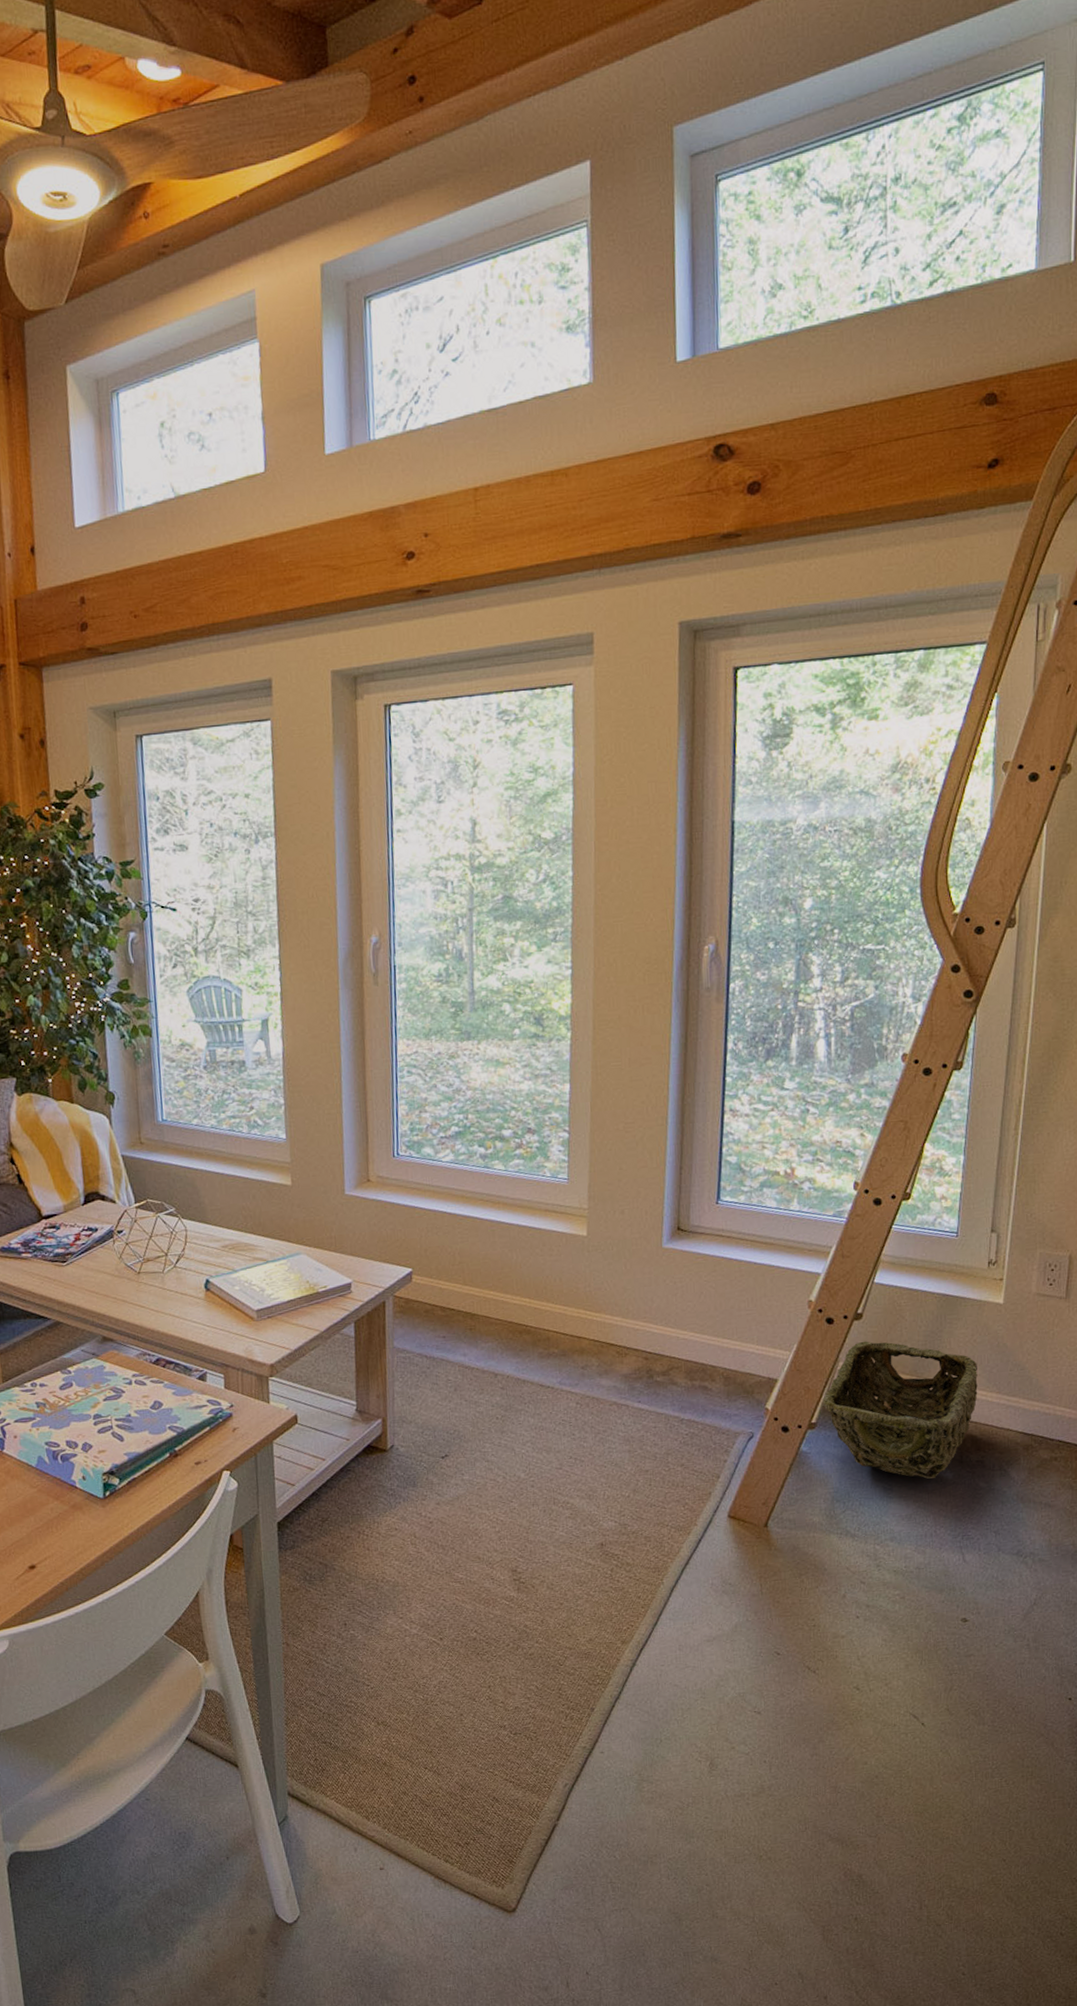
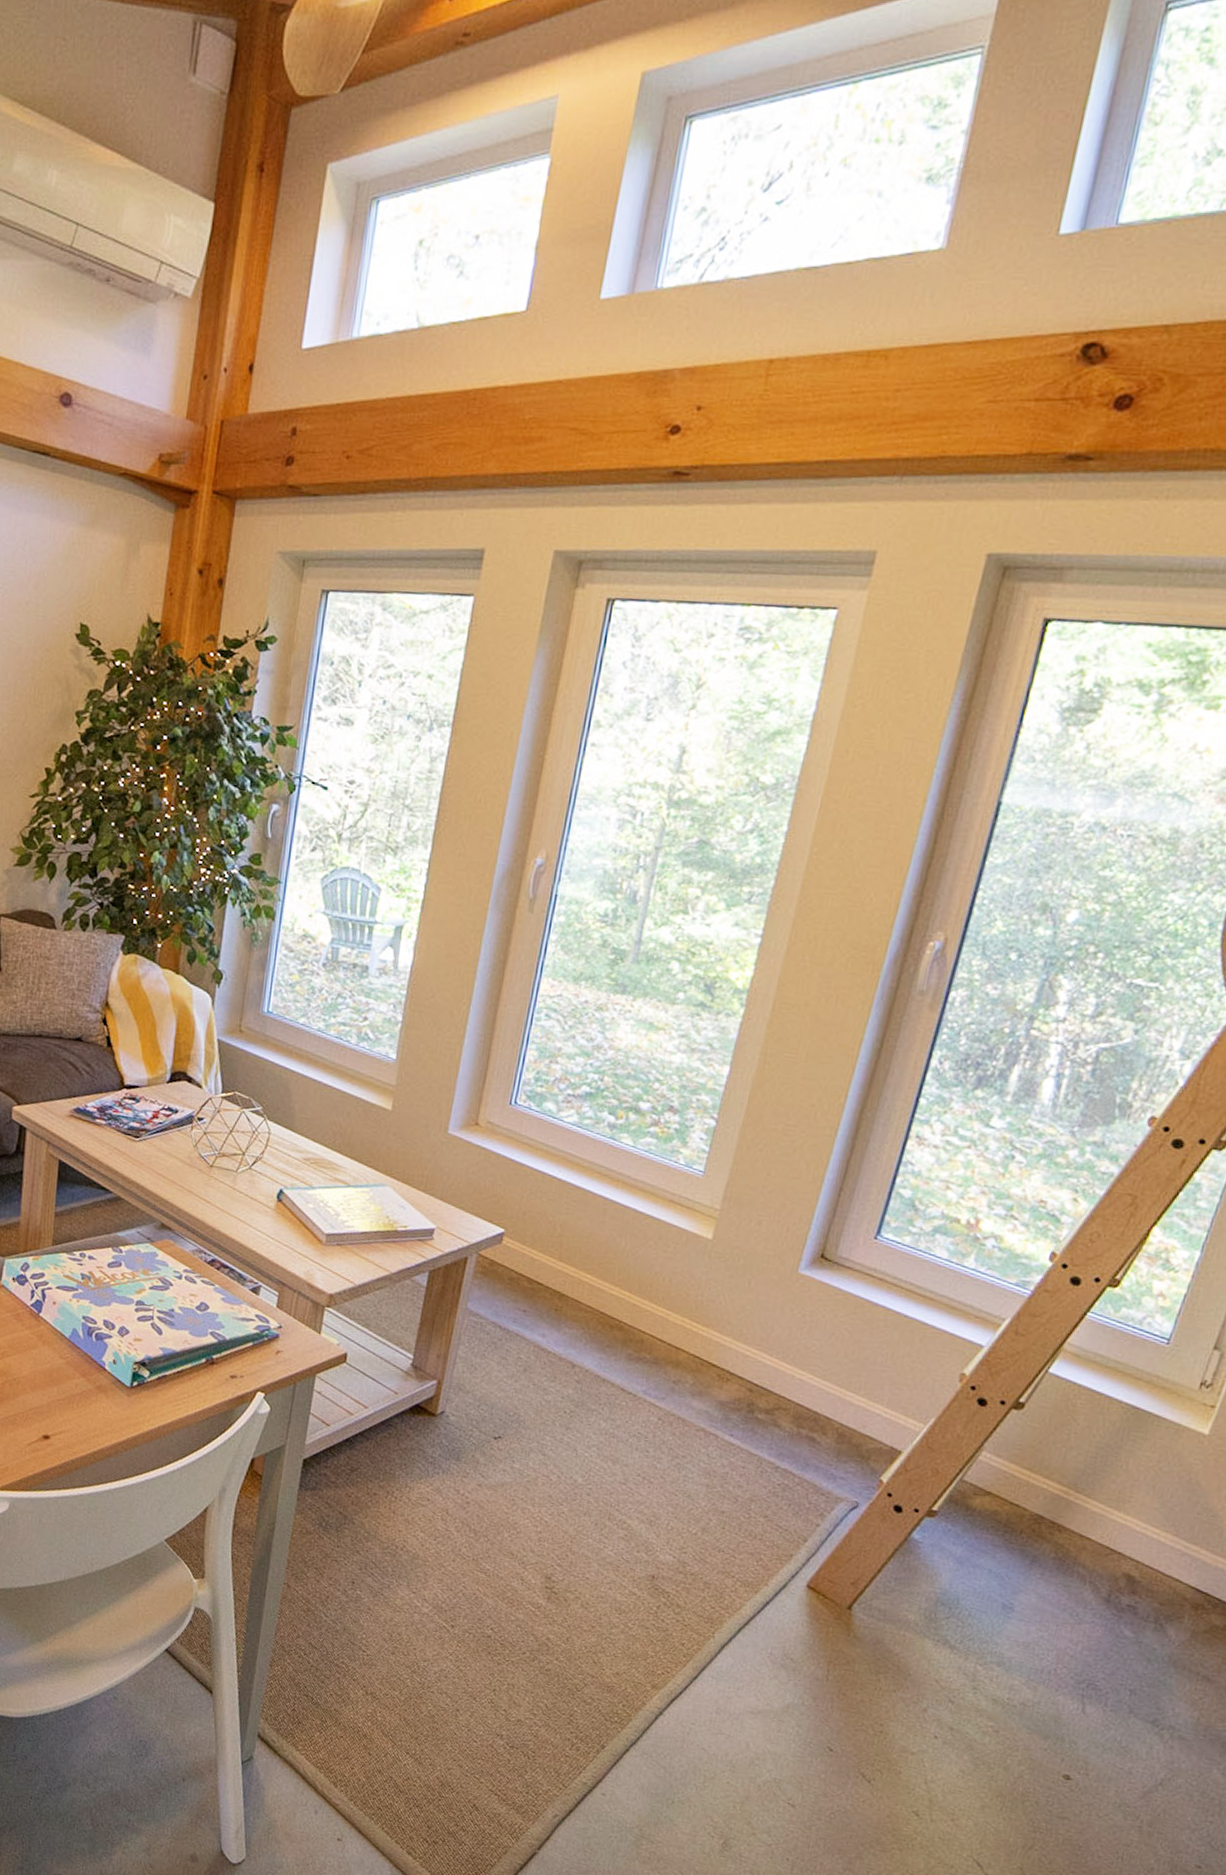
woven basket: present [823,1341,978,1479] -> none [950,1434,1157,1611]

